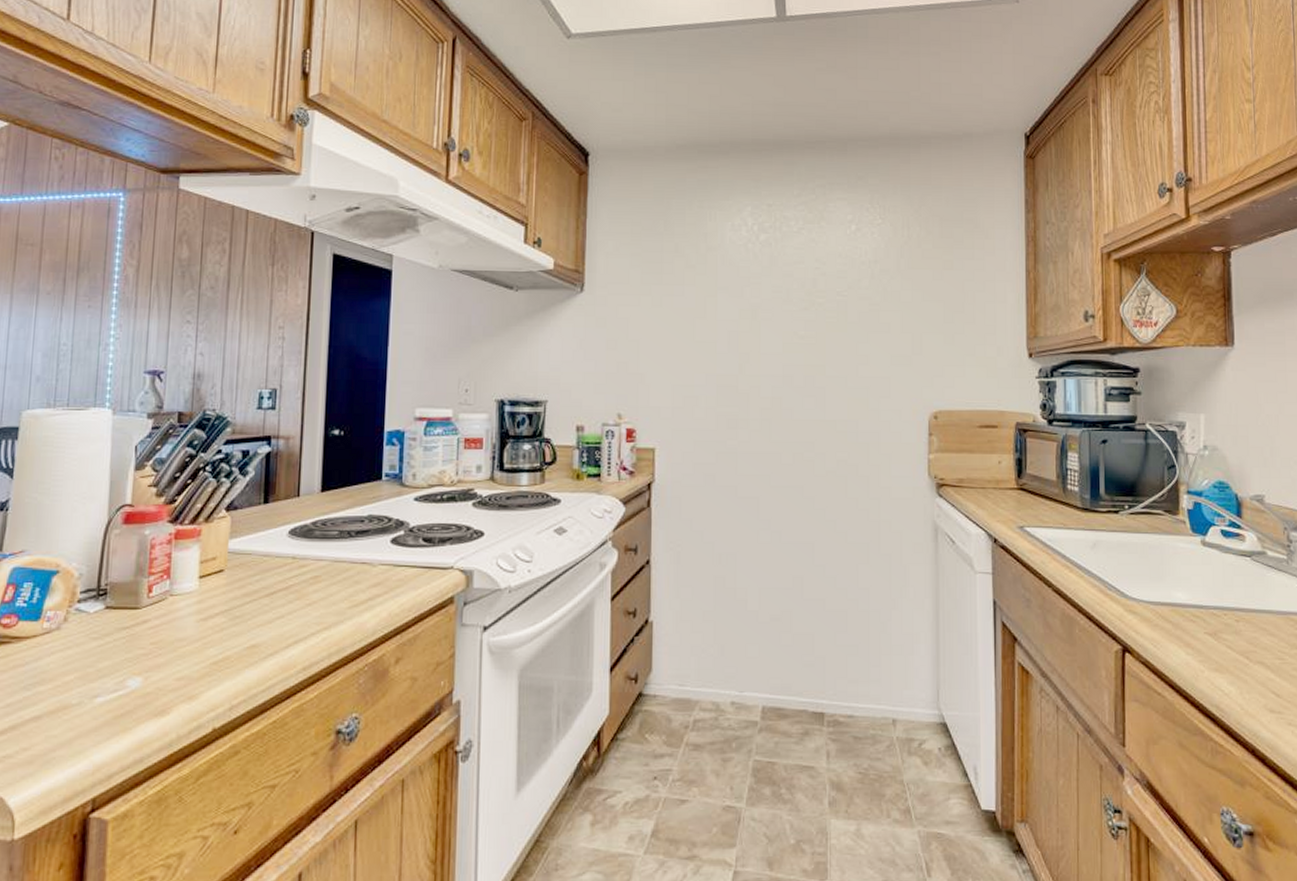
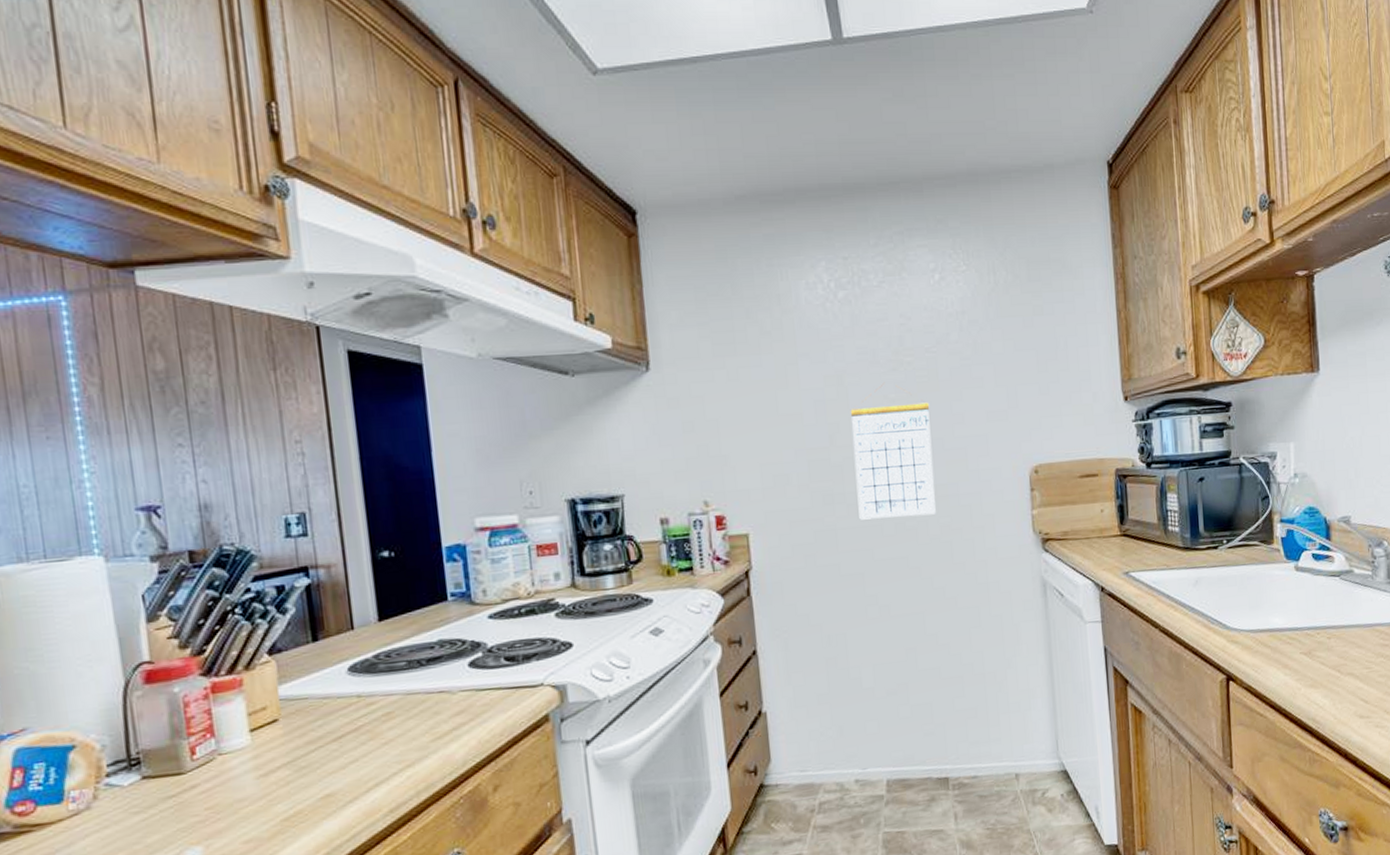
calendar: none [760,321,837,449] -> present [850,383,936,520]

